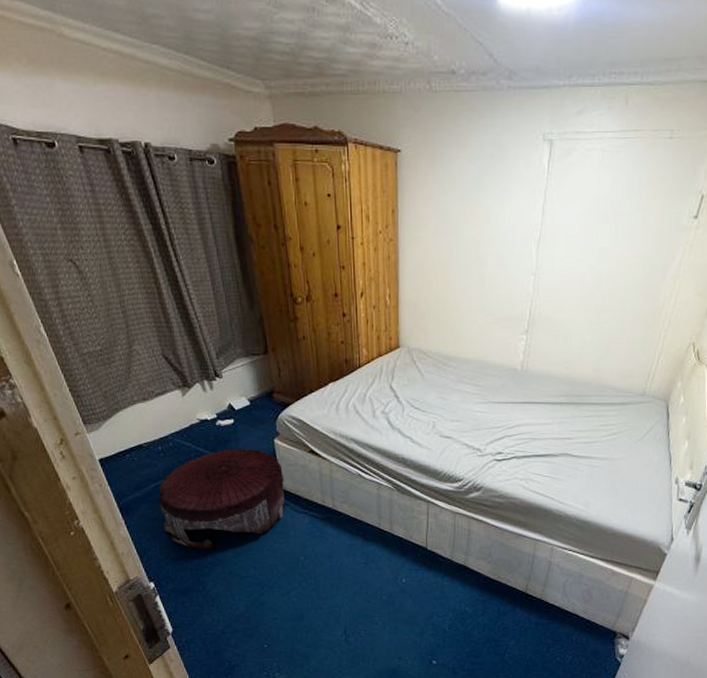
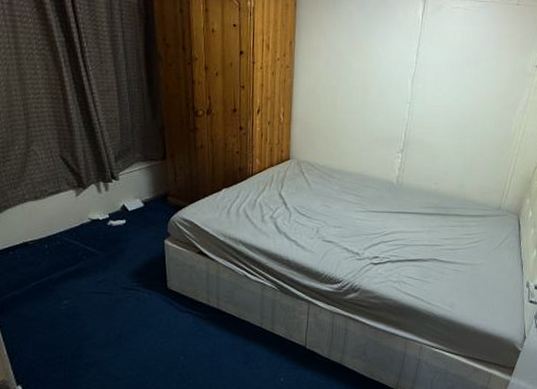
pouf: present [158,448,286,550] -> none [37,247,171,351]

